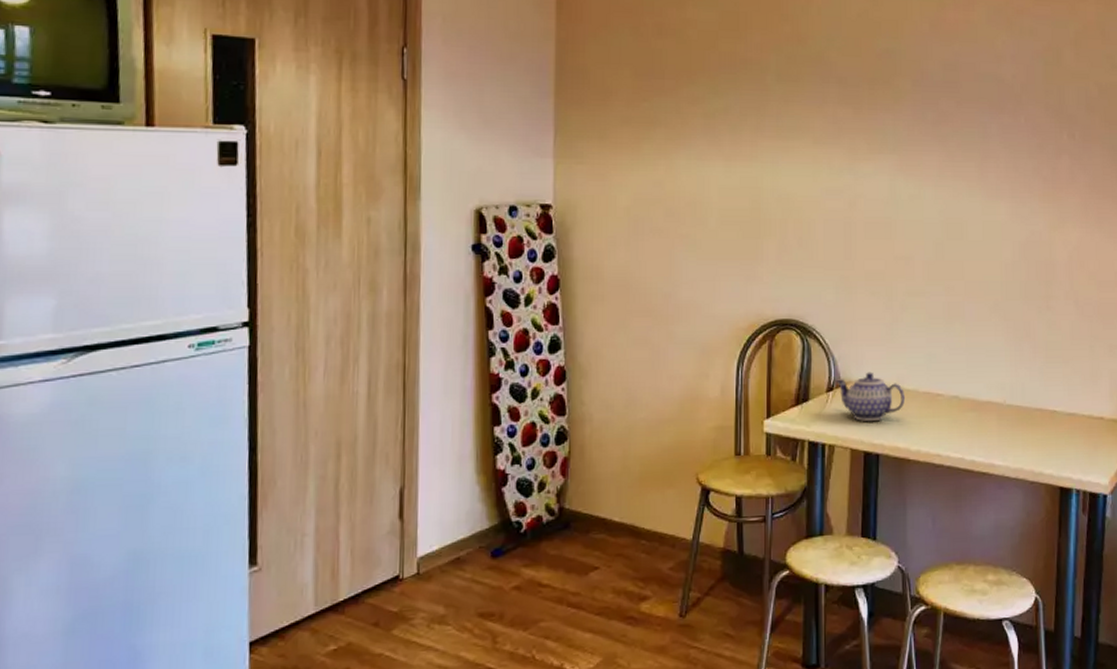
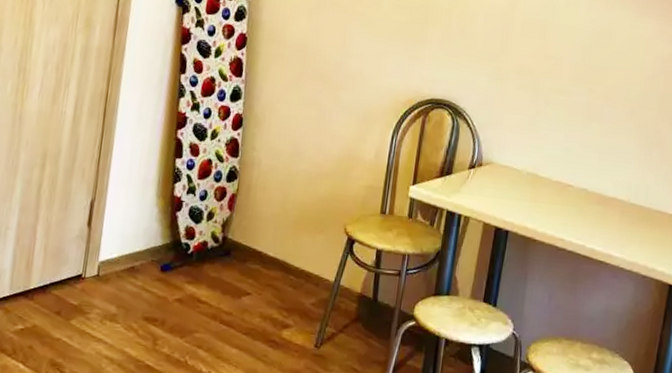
teapot: present [835,372,906,422] -> none [477,156,539,202]

